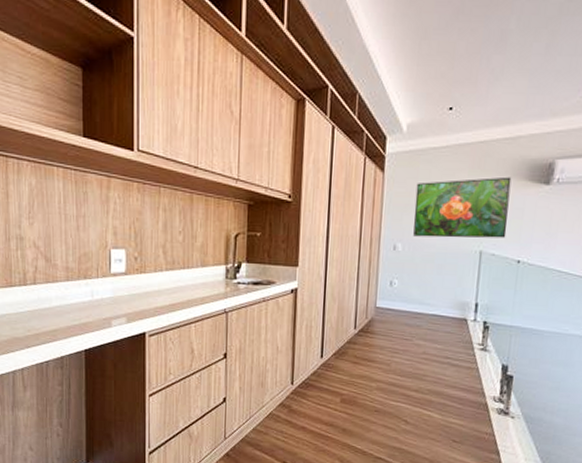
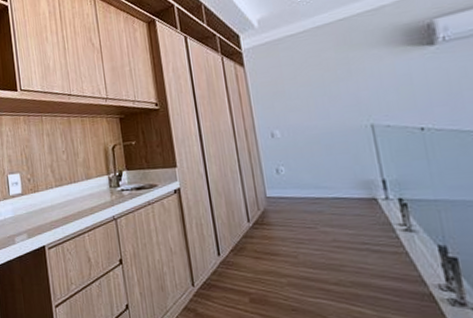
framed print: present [413,177,512,238] -> none [281,45,398,121]

